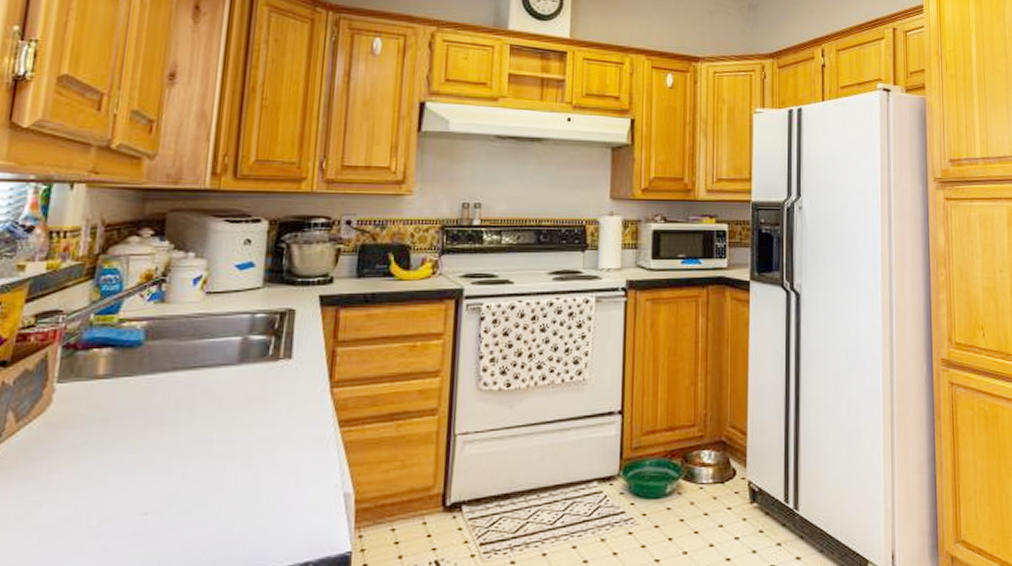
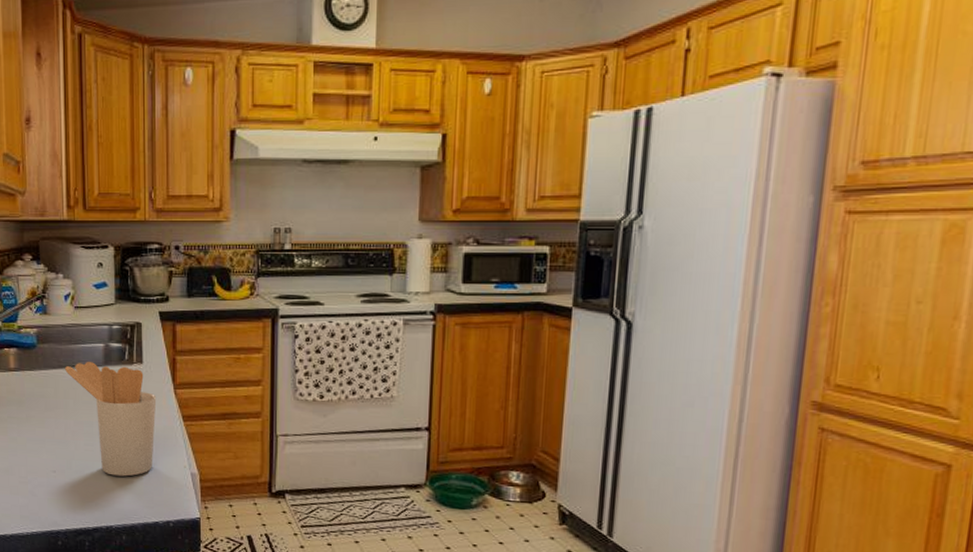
utensil holder: none [181,359,306,509] -> present [65,361,157,477]

